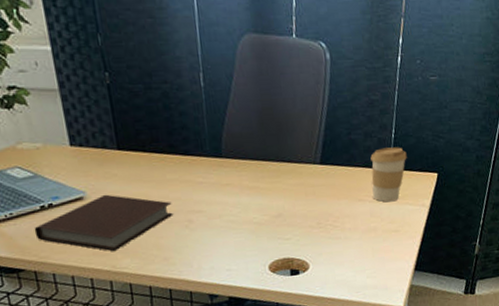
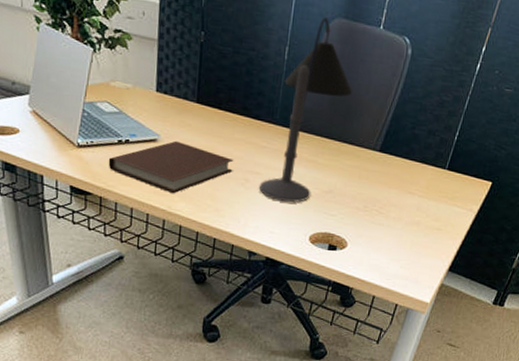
desk lamp: none [204,35,280,236] -> present [258,17,353,203]
coffee cup: present [370,147,407,202] -> none [422,147,466,201]

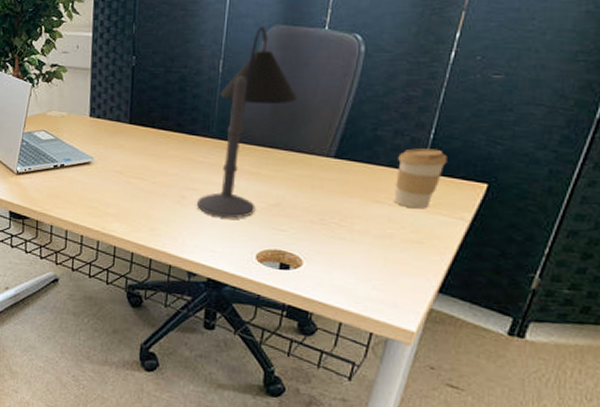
notebook: present [108,140,234,194] -> none [44,162,169,215]
coffee cup: none [422,147,466,201] -> present [393,148,447,209]

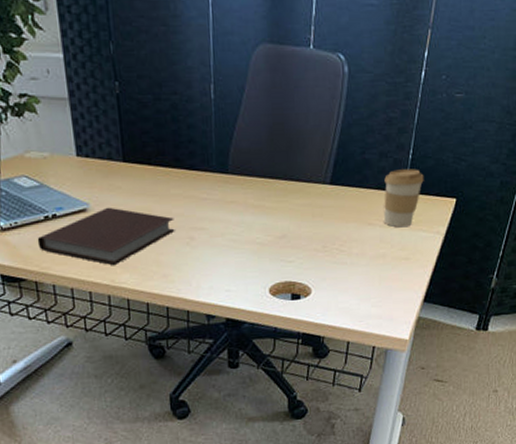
notebook: none [44,162,169,215] -> present [37,207,175,266]
desk lamp: present [196,26,298,219] -> none [205,45,291,256]

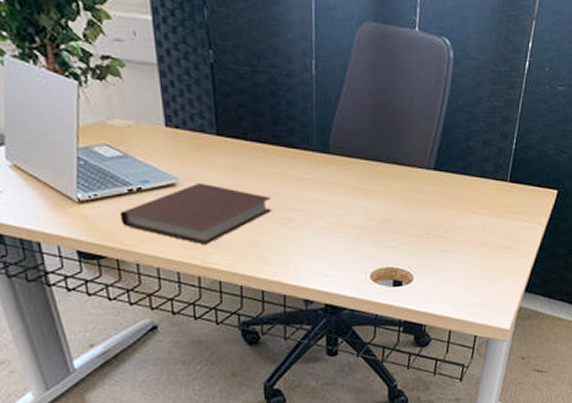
coffee cup: present [383,169,424,228] -> none [486,158,527,217]

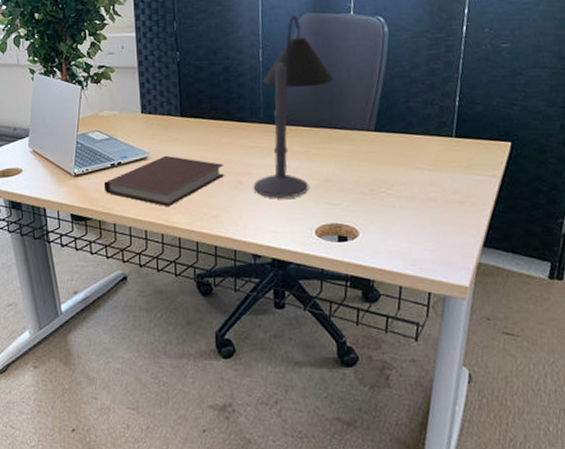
desk lamp: none [304,22,395,239] -> present [253,15,335,198]

